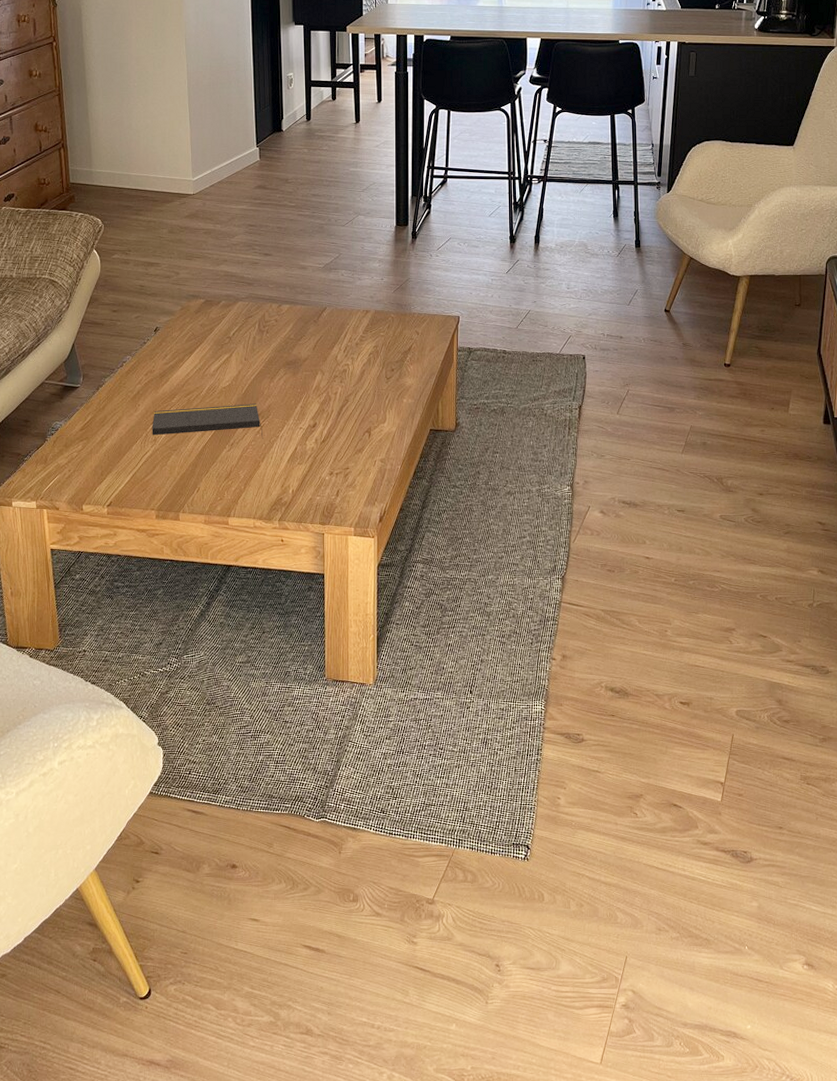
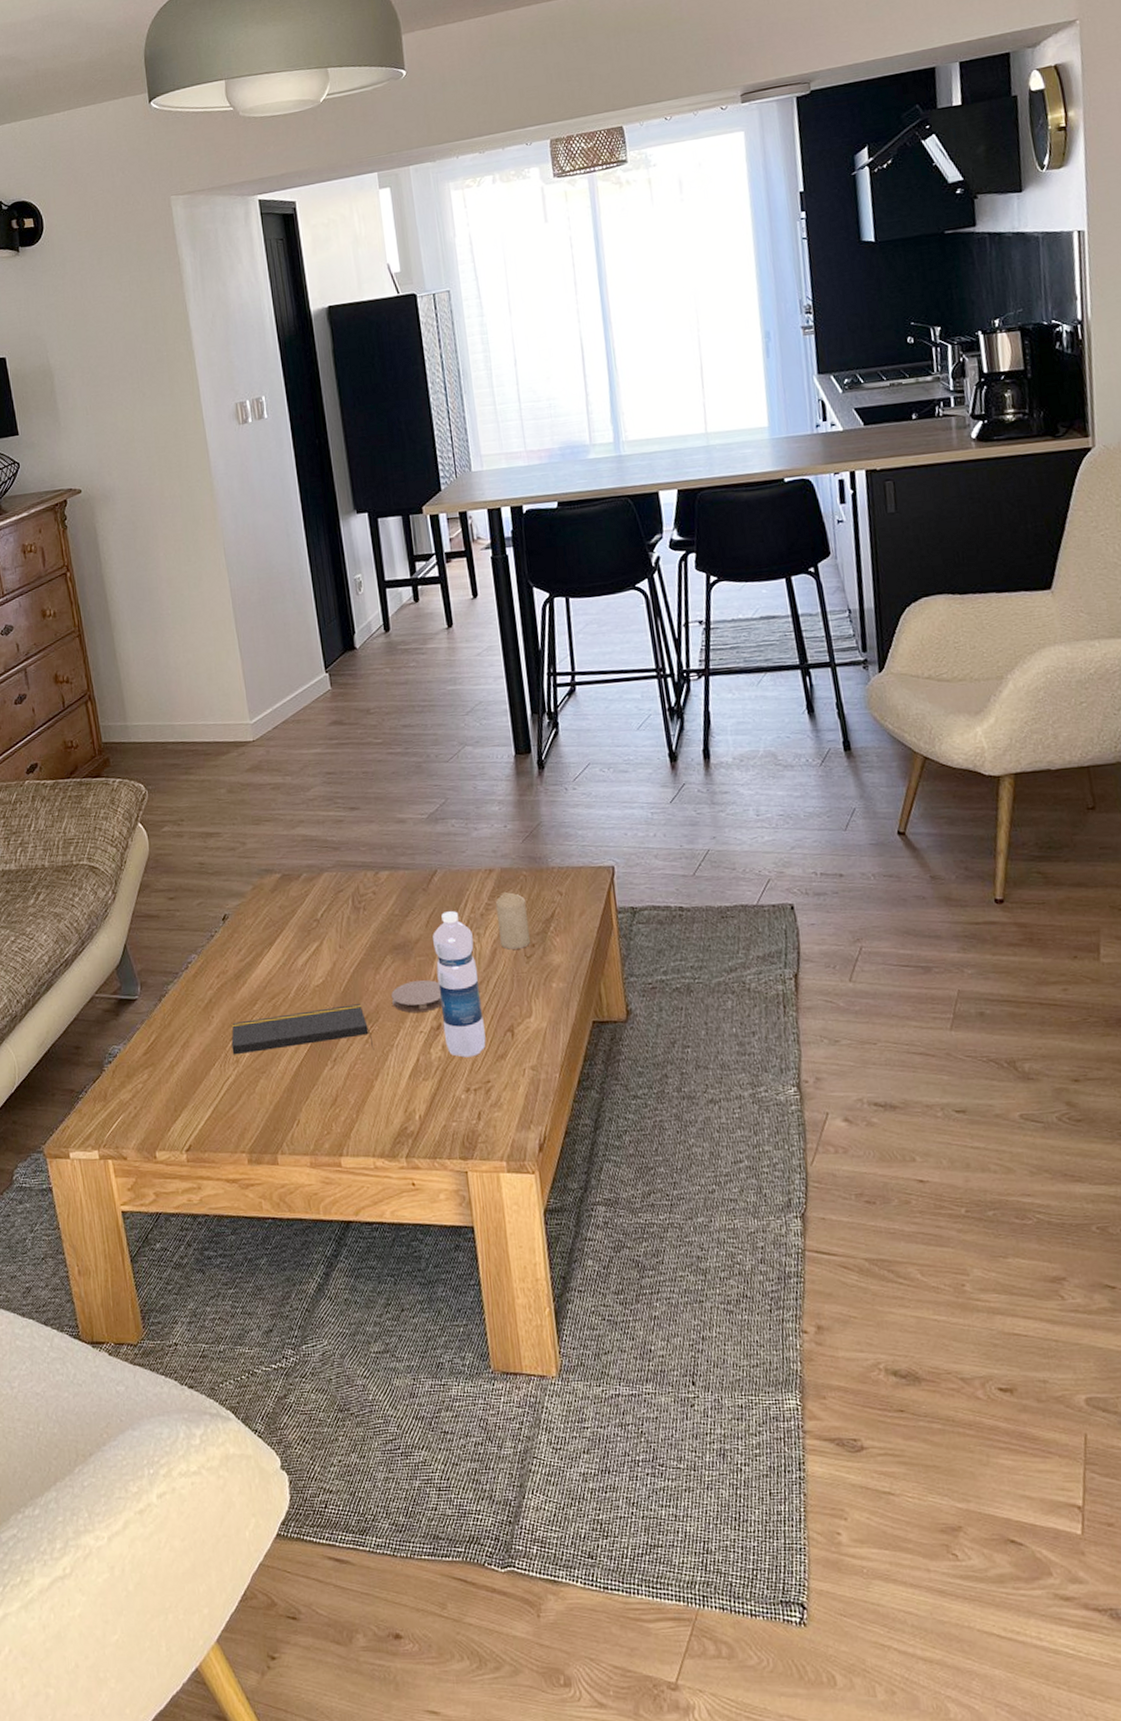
coaster: none [280,390,319,414] -> present [390,980,442,1013]
water bottle: none [318,339,349,449] -> present [433,911,486,1058]
candle: none [368,329,391,372] -> present [495,892,530,950]

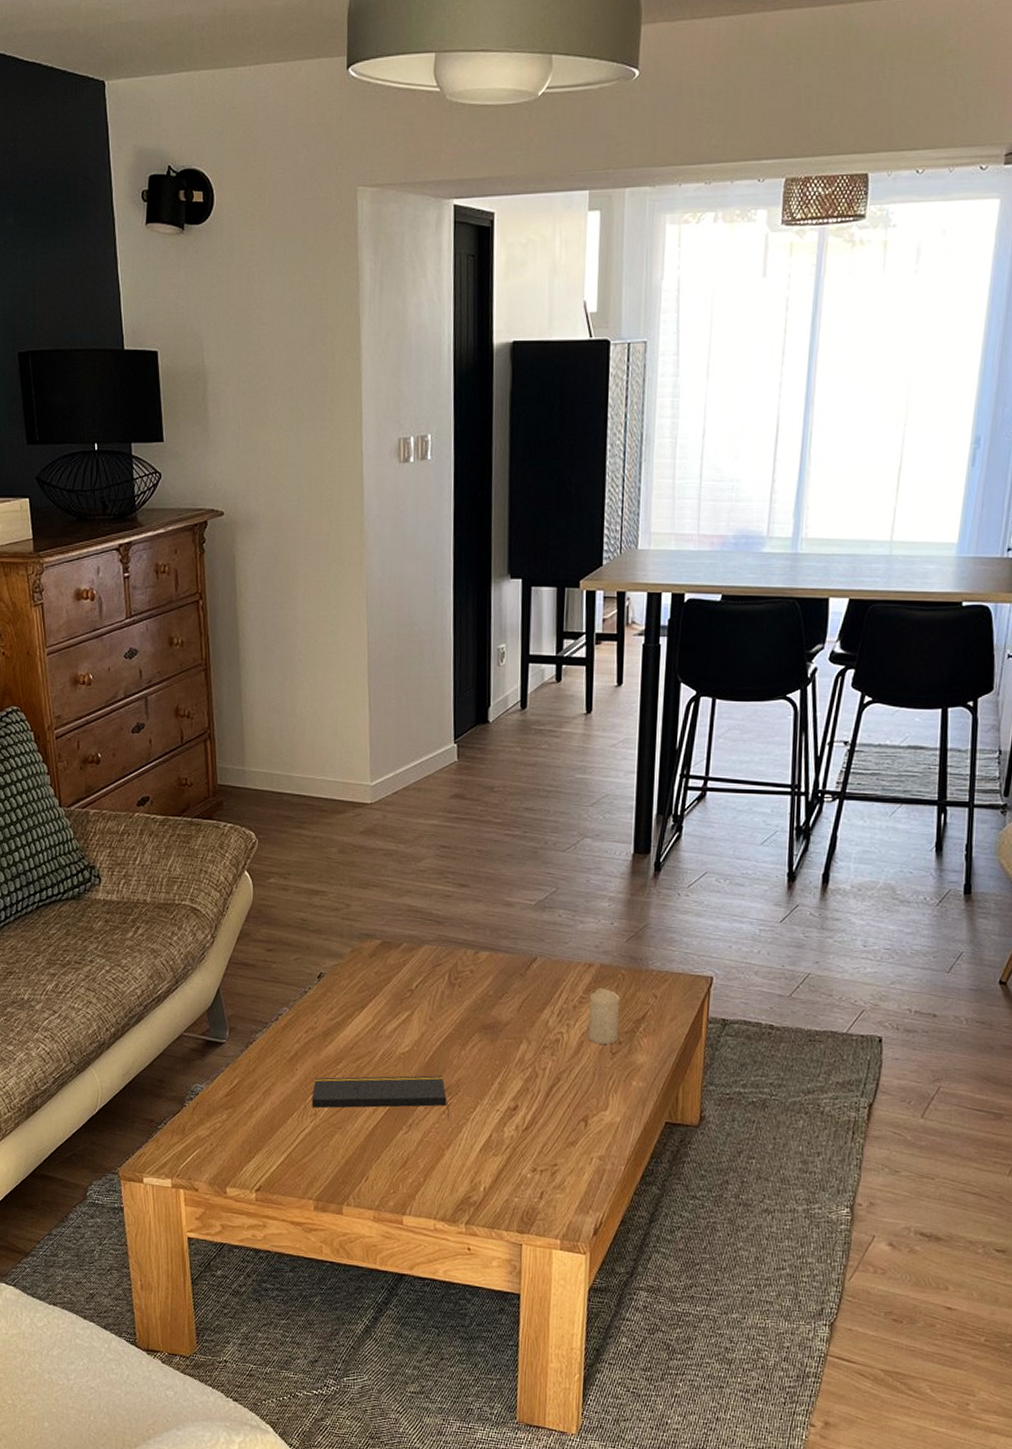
coaster: present [390,980,442,1013] -> none [473,1061,523,1092]
water bottle: present [433,911,486,1058] -> none [519,999,562,1140]

